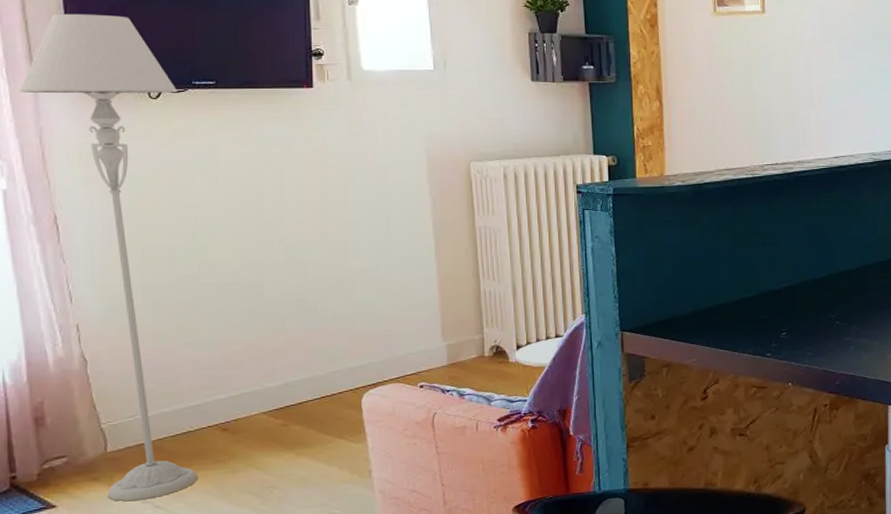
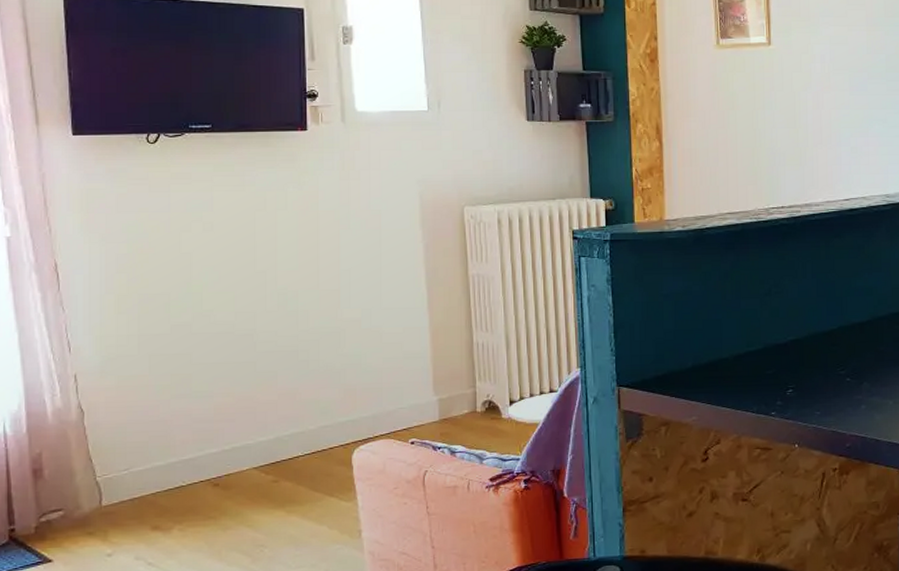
floor lamp: present [19,13,198,502] -> none [23,58,190,558]

